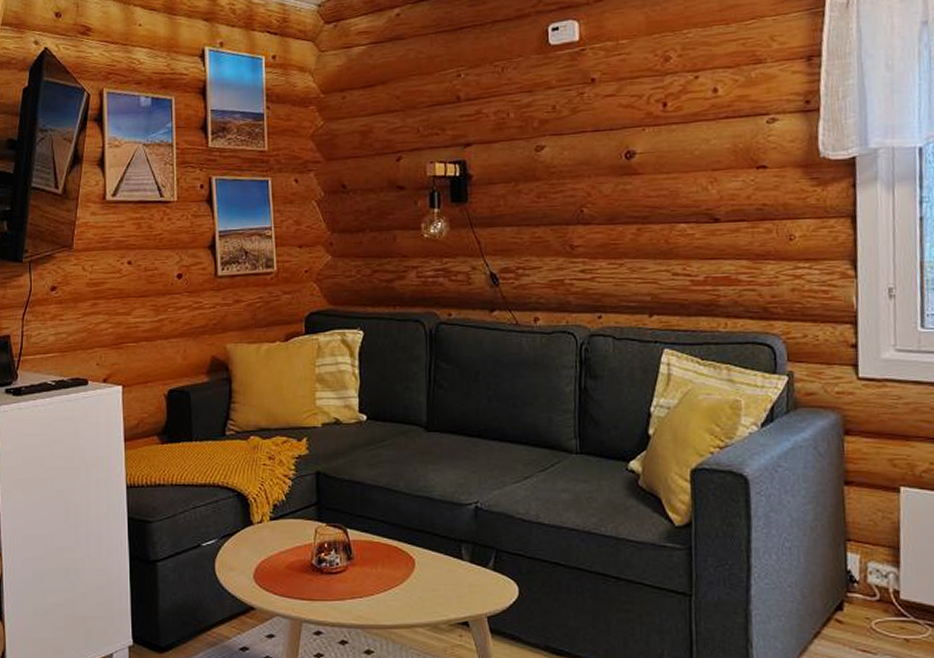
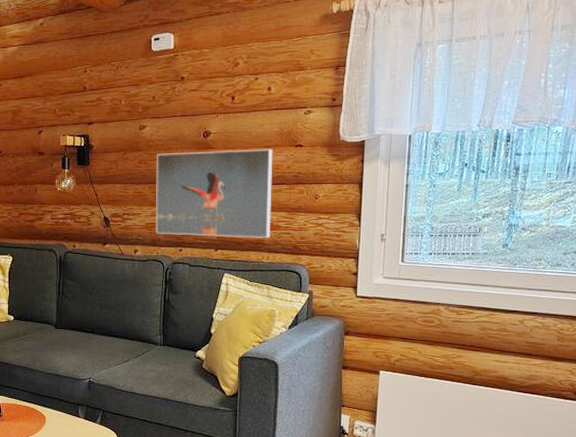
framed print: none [561,172,727,298] -> present [155,148,273,238]

